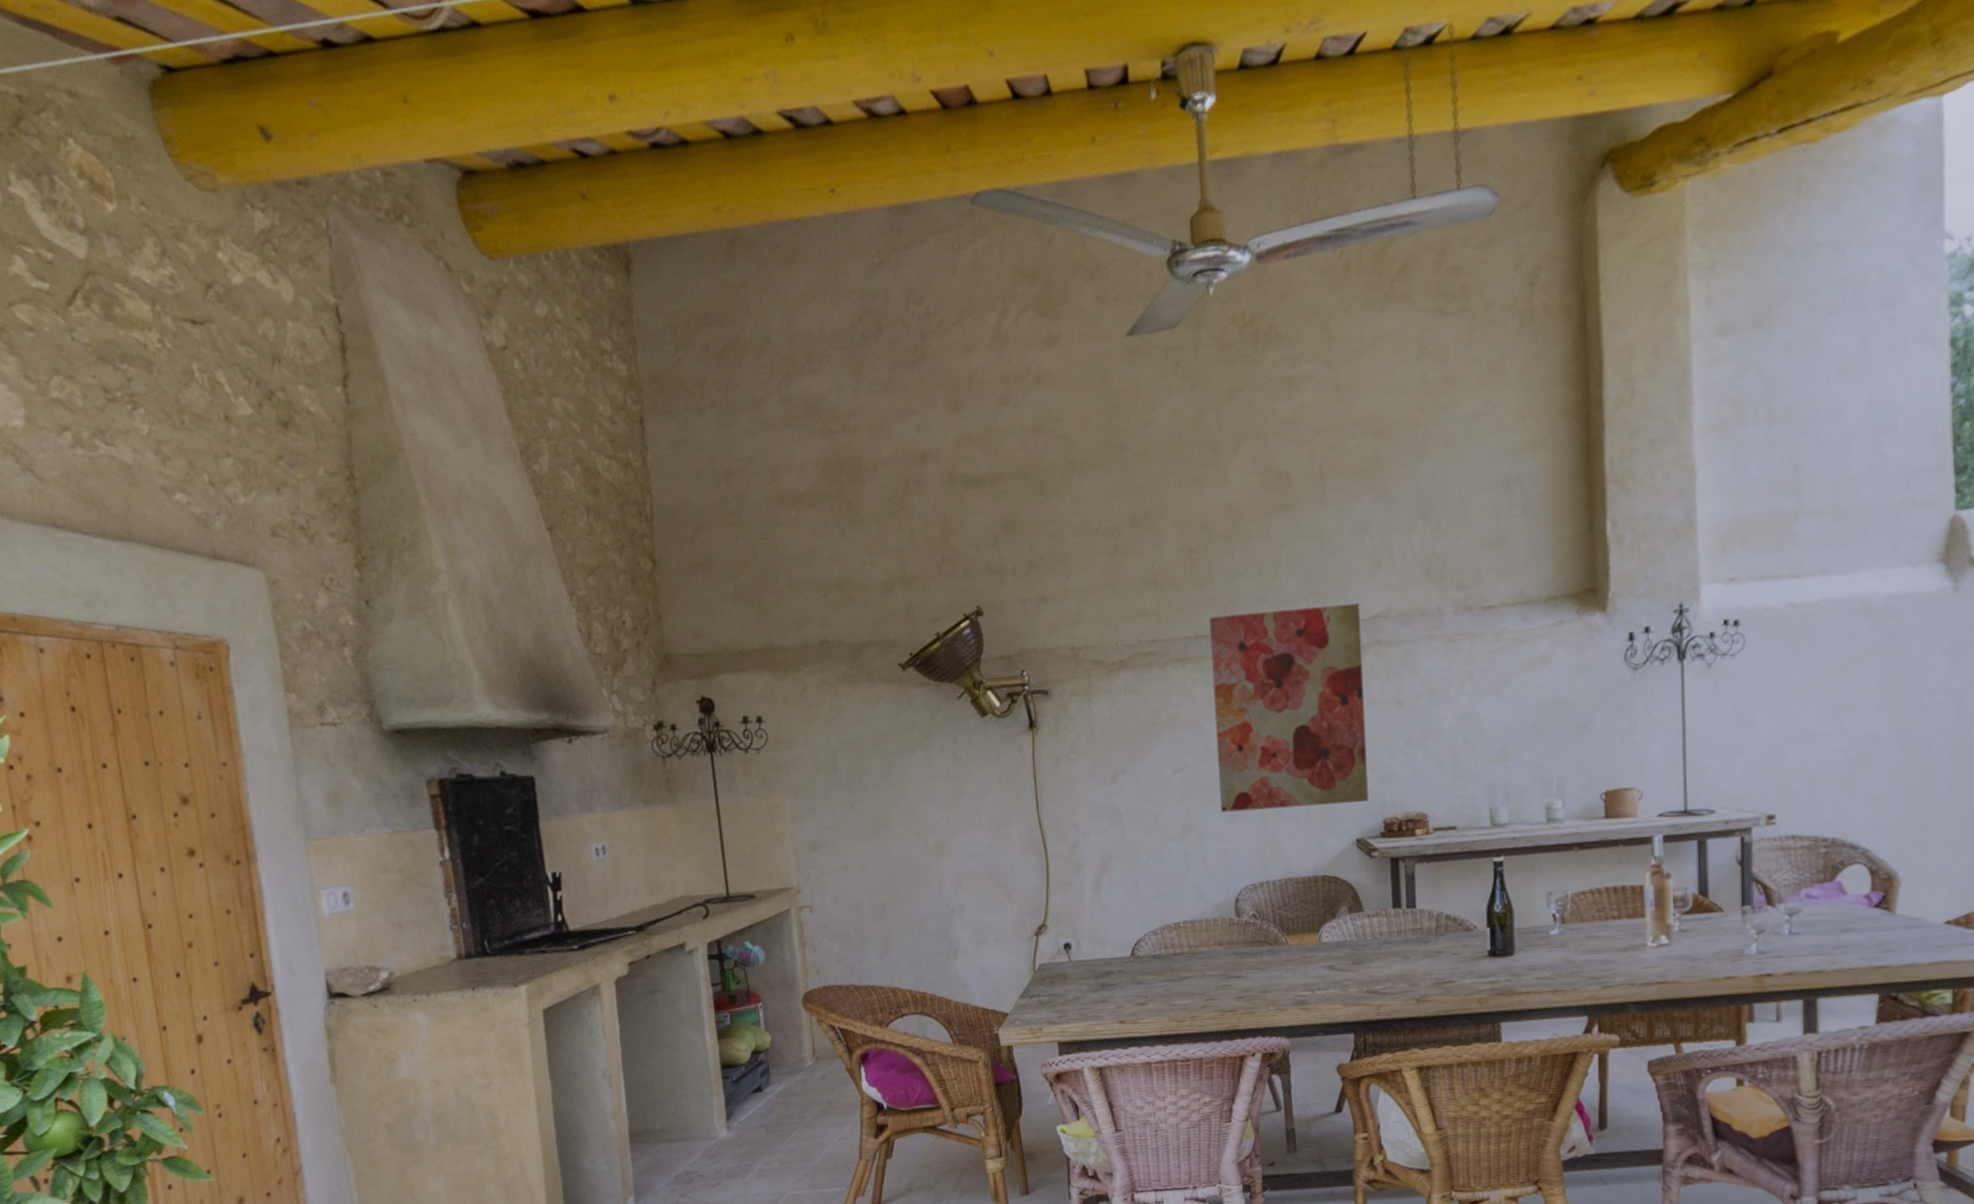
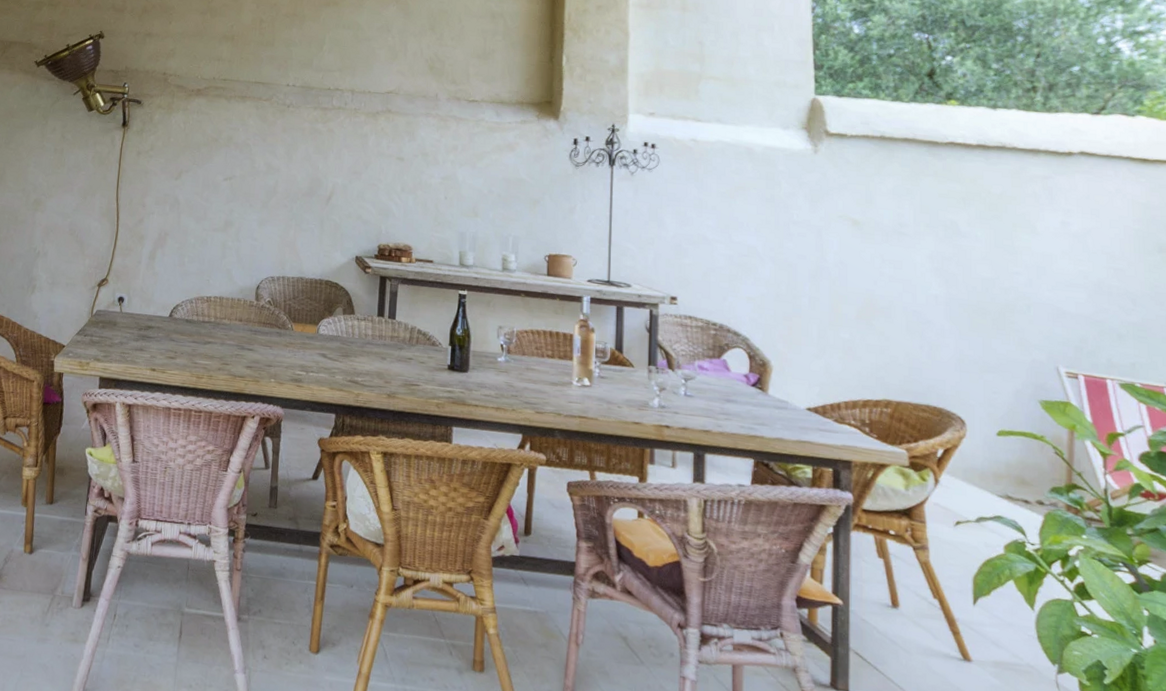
wall art: present [1209,603,1368,813] -> none [255,70,379,229]

